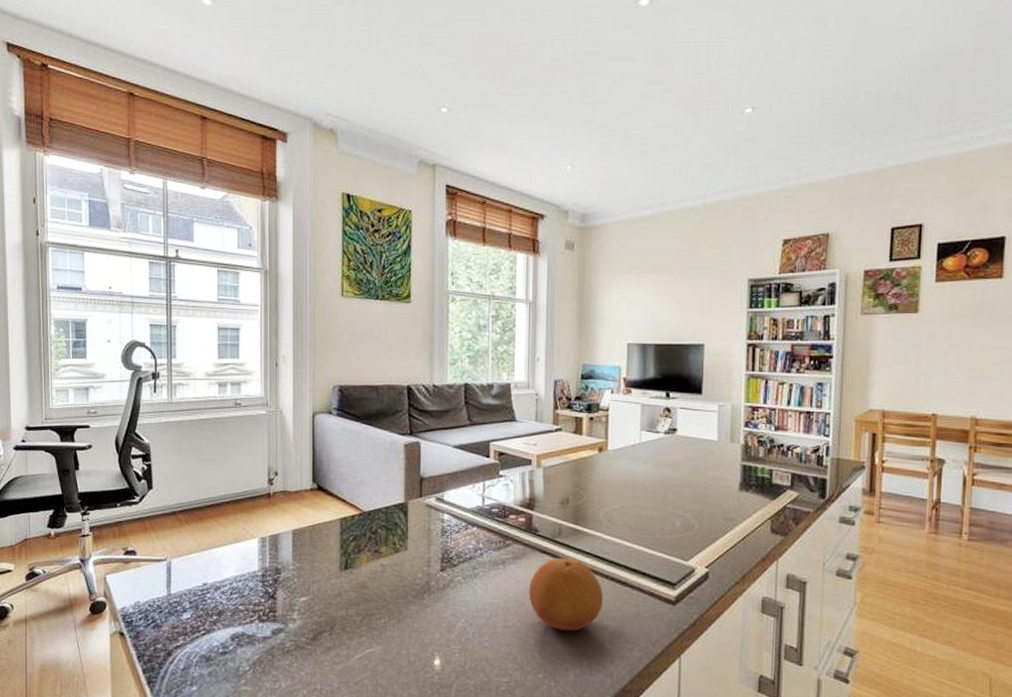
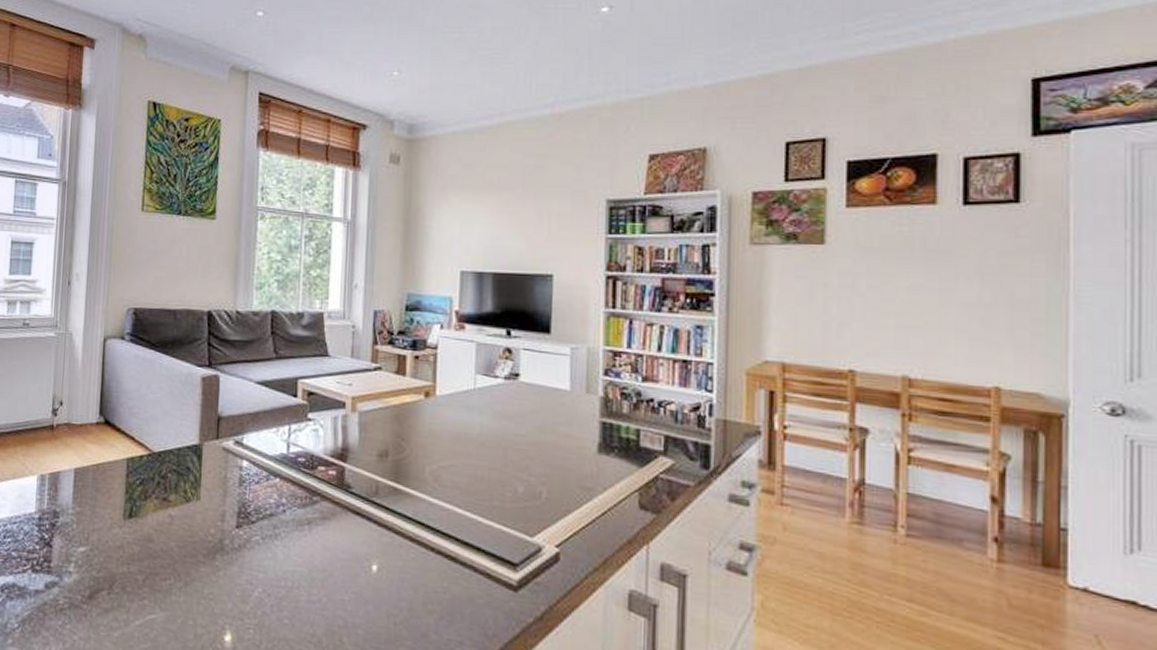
fruit: present [528,557,603,631] -> none [337,521,428,614]

